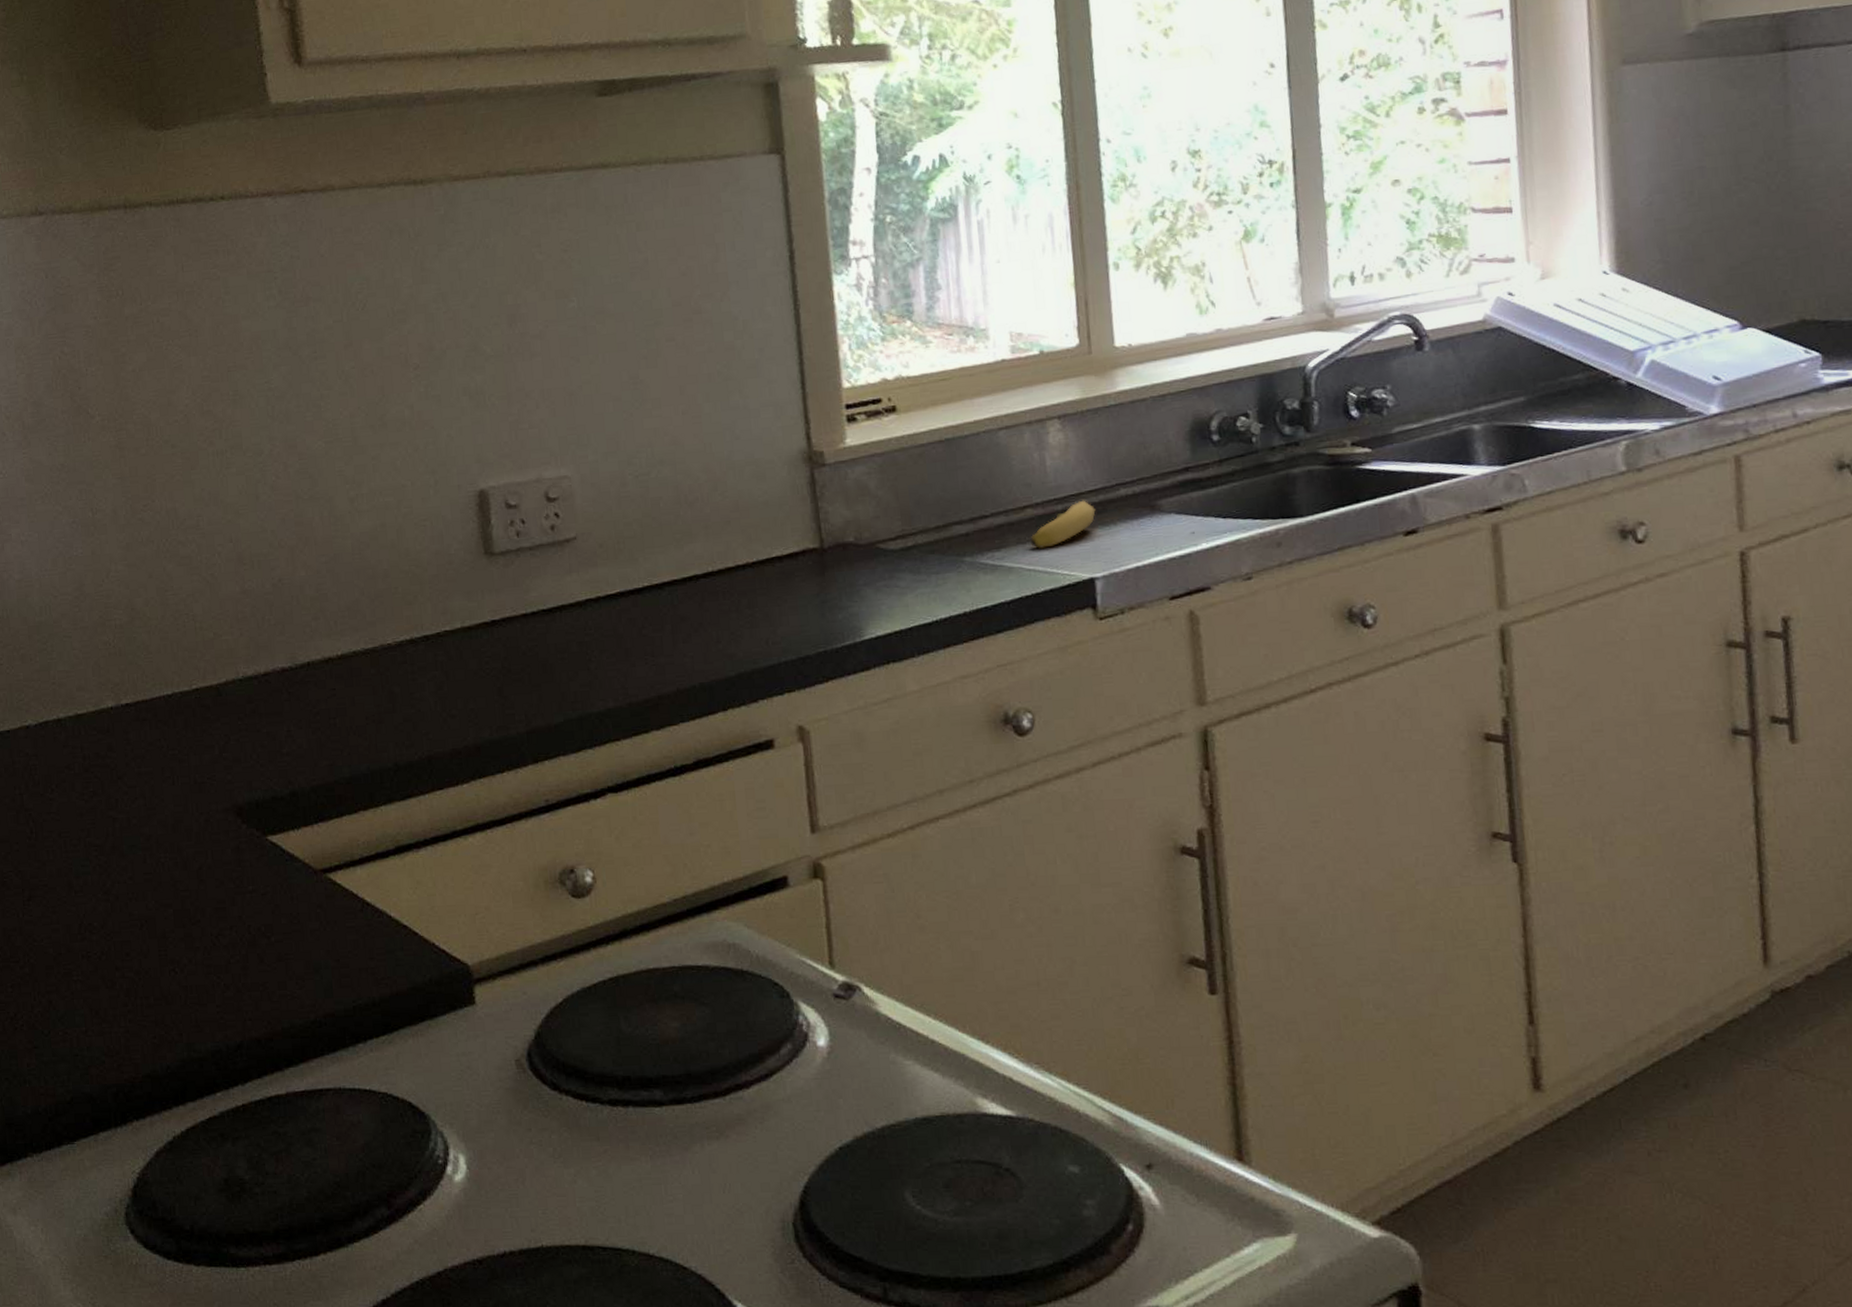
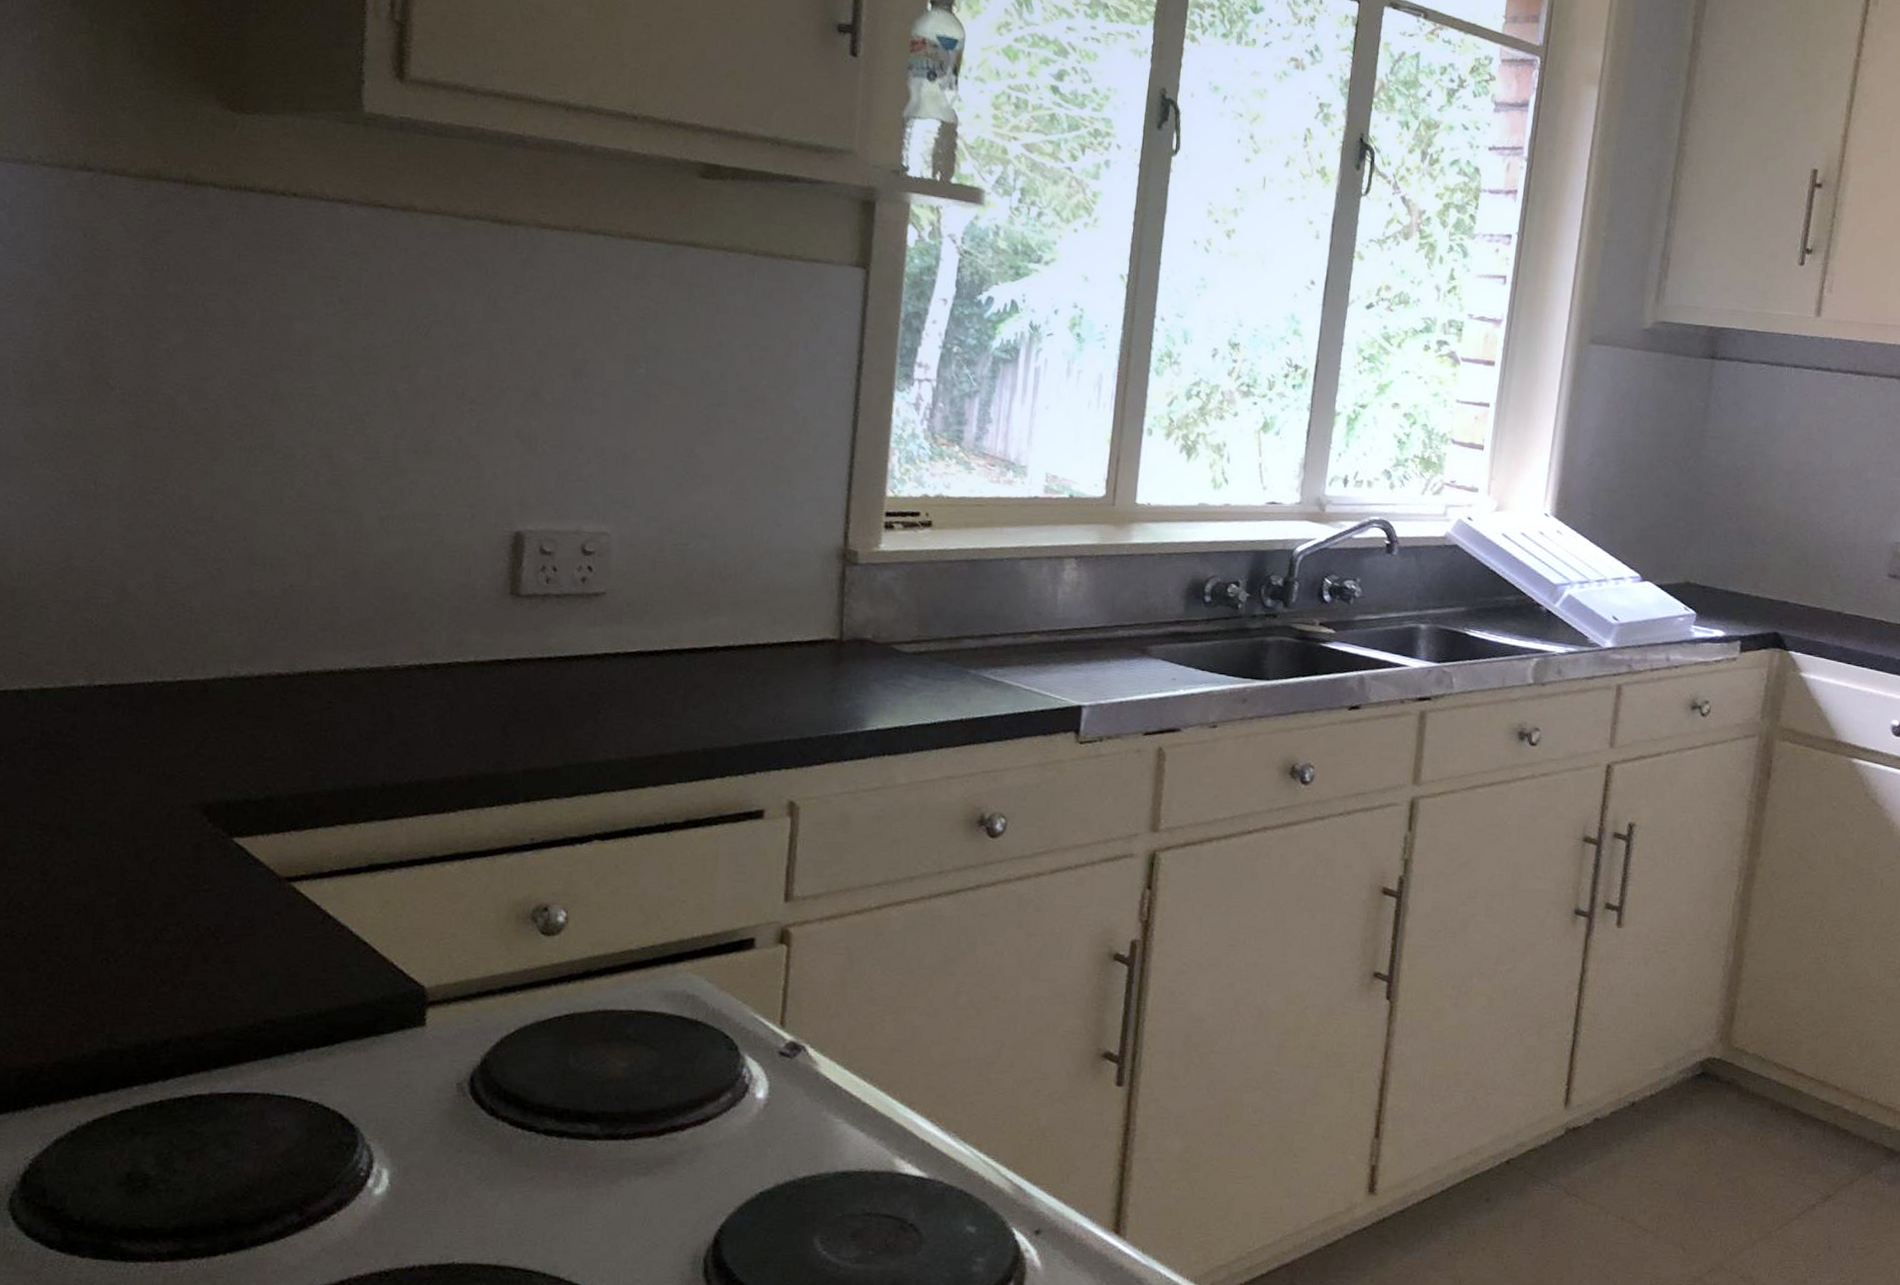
banana: present [1030,500,1096,550] -> none [1031,635,1094,673]

